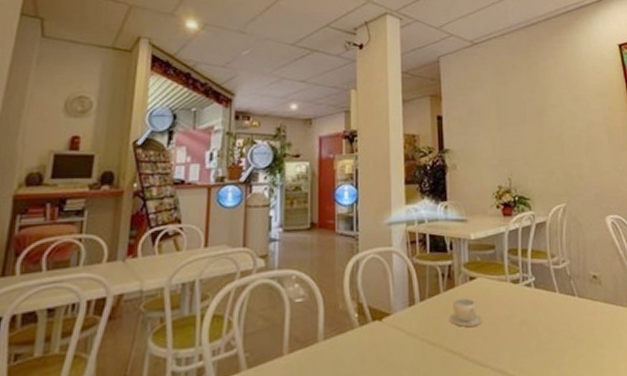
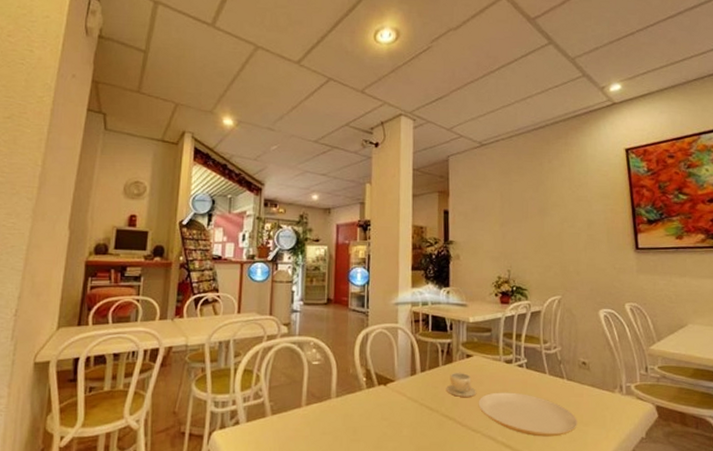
plate: none [485,316,594,366] -> present [478,392,578,437]

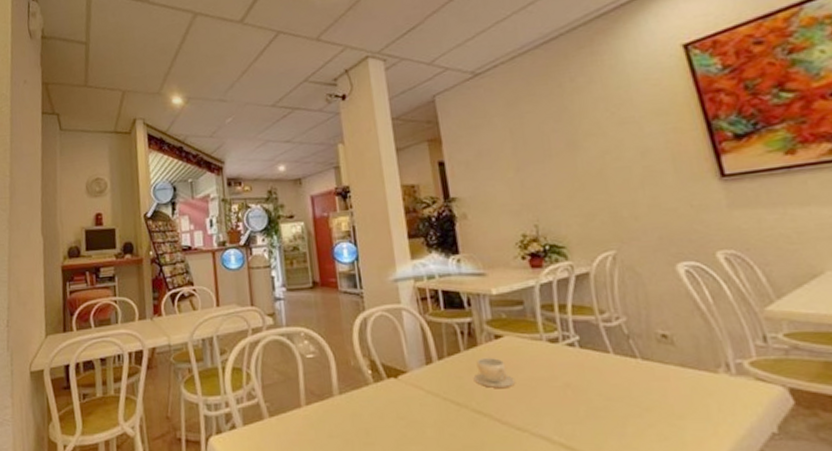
plate: present [478,392,578,437] -> none [519,379,668,435]

